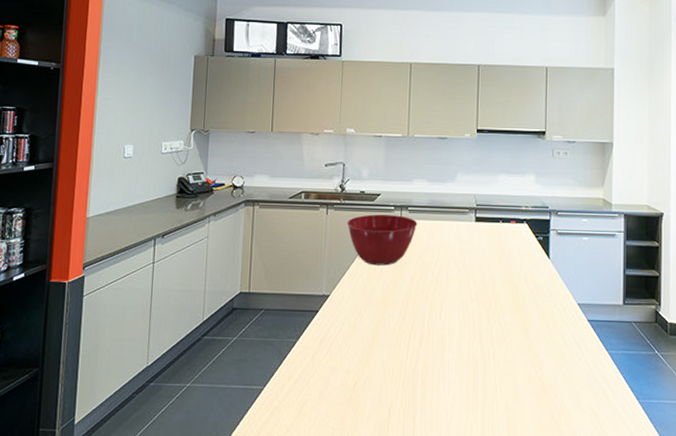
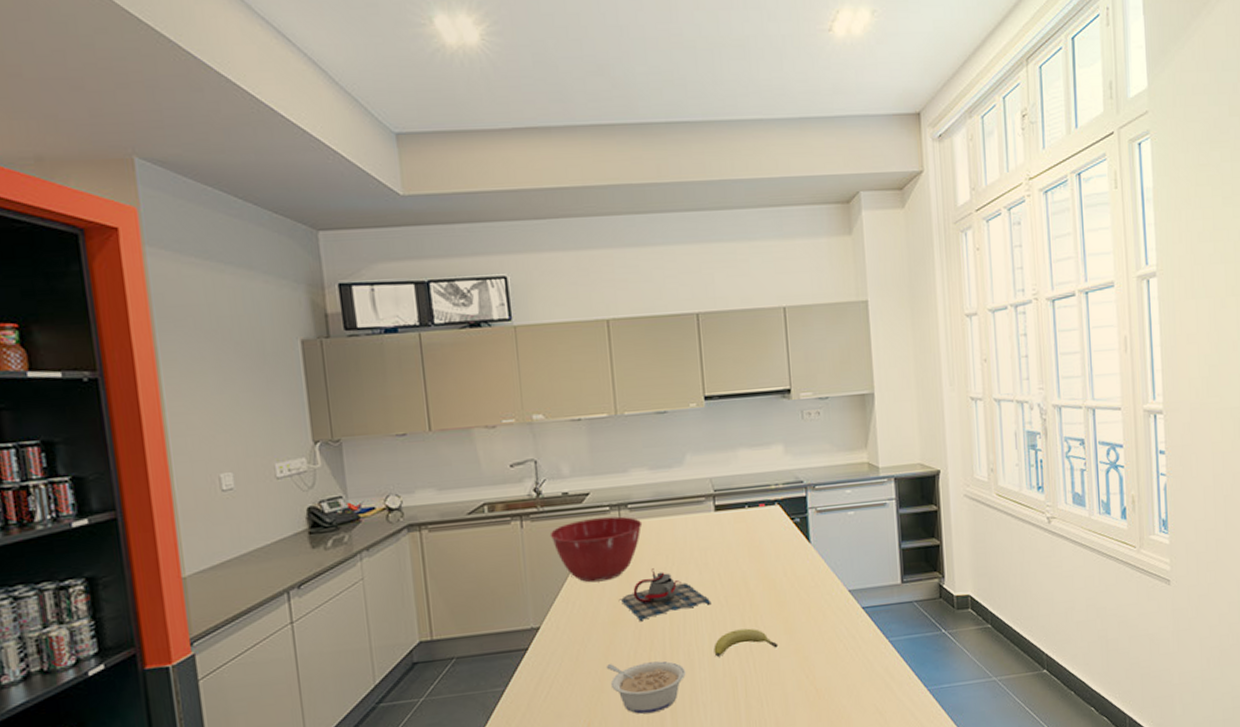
legume: none [375,334,437,382] -> present [606,661,686,714]
teapot: none [392,261,464,303] -> present [618,568,712,622]
fruit: none [462,322,515,343] -> present [714,628,779,657]

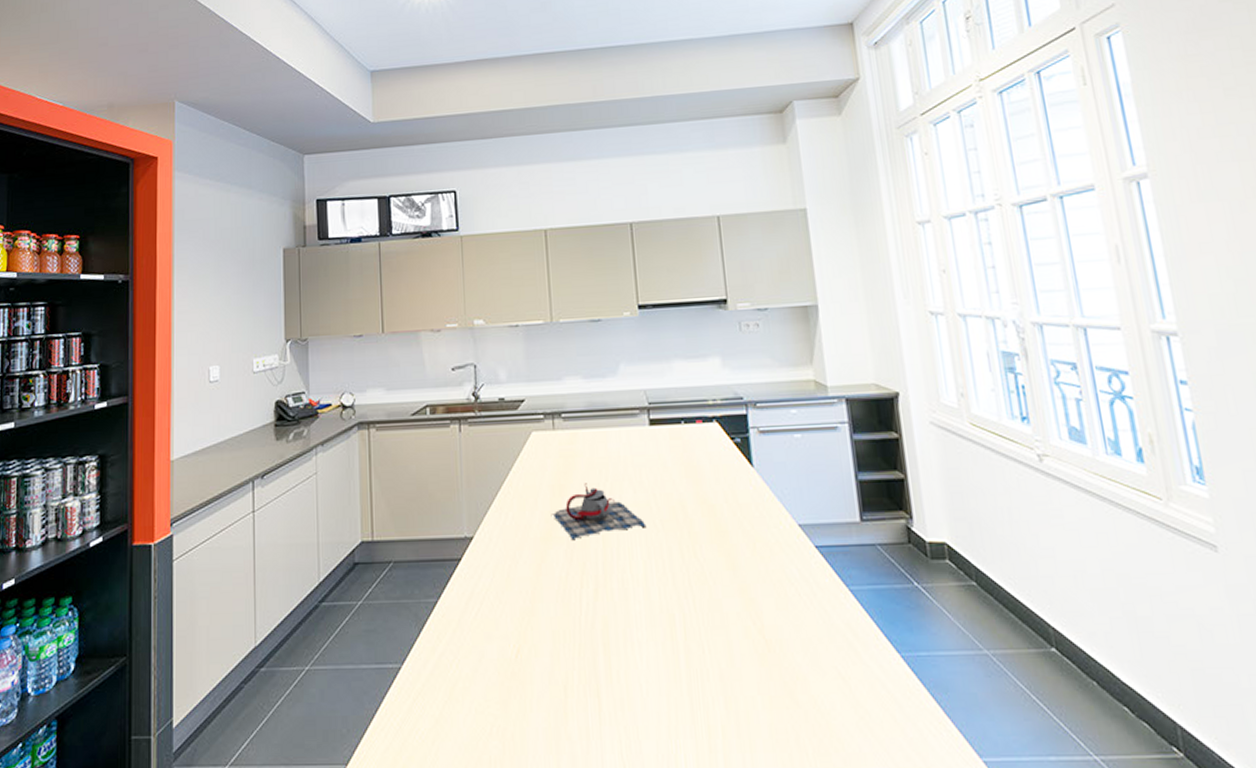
mixing bowl: present [549,516,643,583] -> none [486,425,576,494]
legume: present [606,661,686,714] -> none [537,585,620,646]
fruit: present [714,628,779,657] -> none [649,559,721,588]

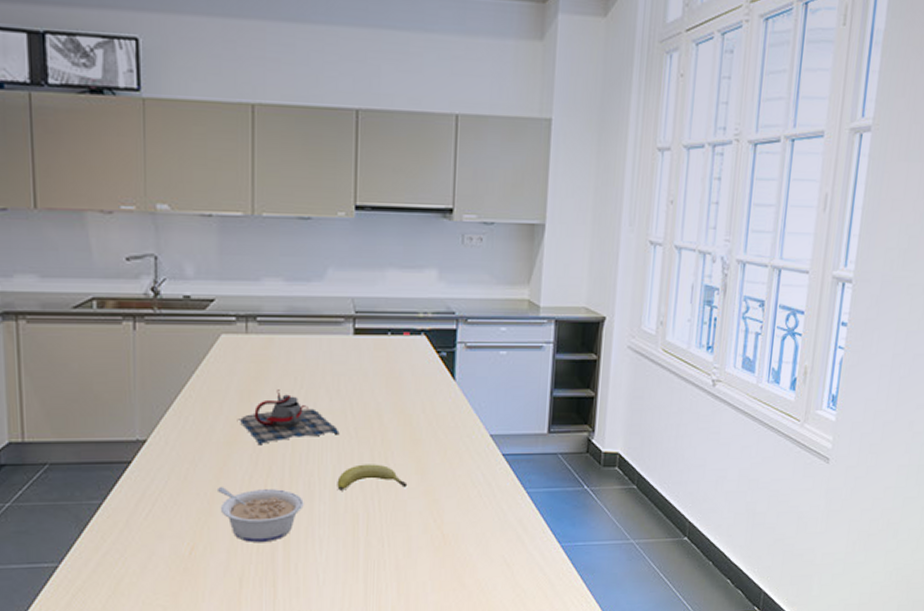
legume: none [537,585,620,646] -> present [216,487,304,543]
fruit: none [649,559,721,588] -> present [337,464,408,491]

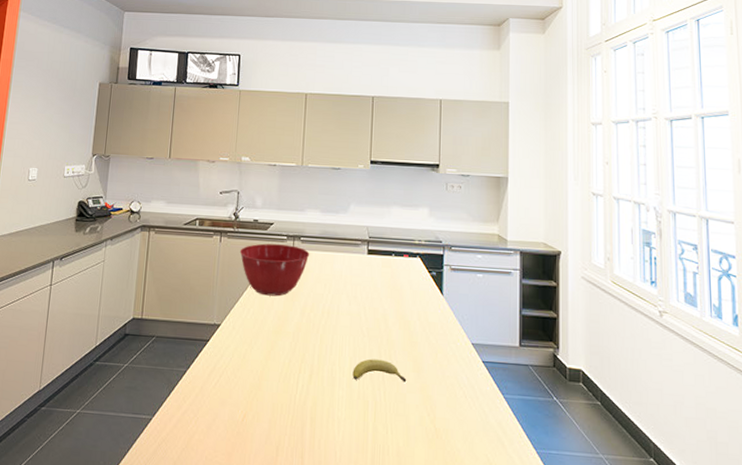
mixing bowl: none [165,328,272,398] -> present [239,243,310,296]
legume: present [216,487,304,543] -> none [265,367,327,418]
teapot: present [237,389,340,446] -> none [283,293,356,336]

